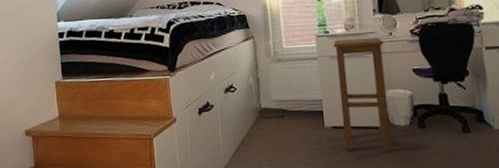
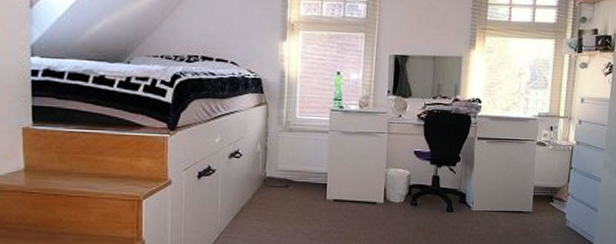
stool: present [333,37,391,152] -> none [343,116,393,225]

